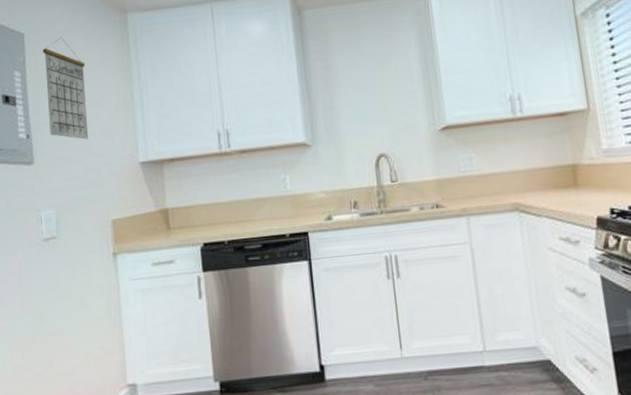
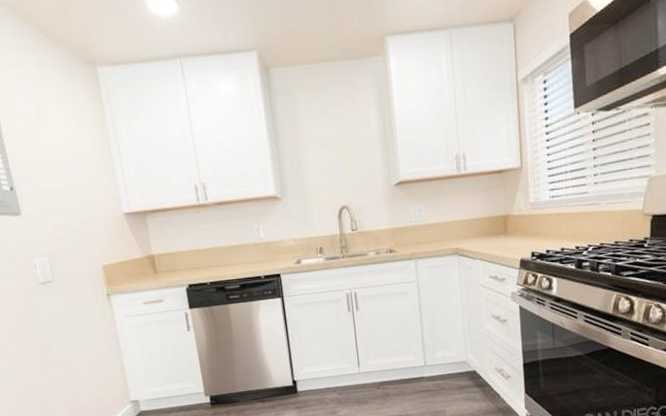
calendar: present [42,37,89,140] -> none [14,90,72,192]

